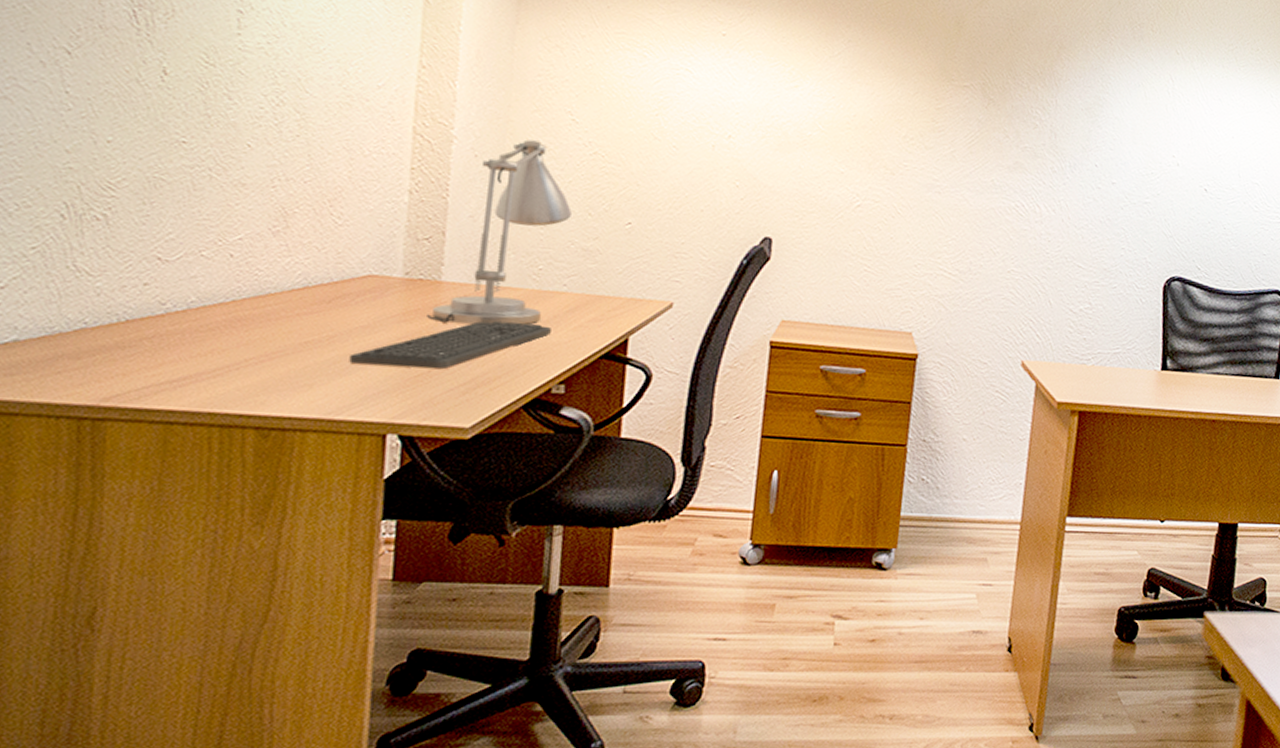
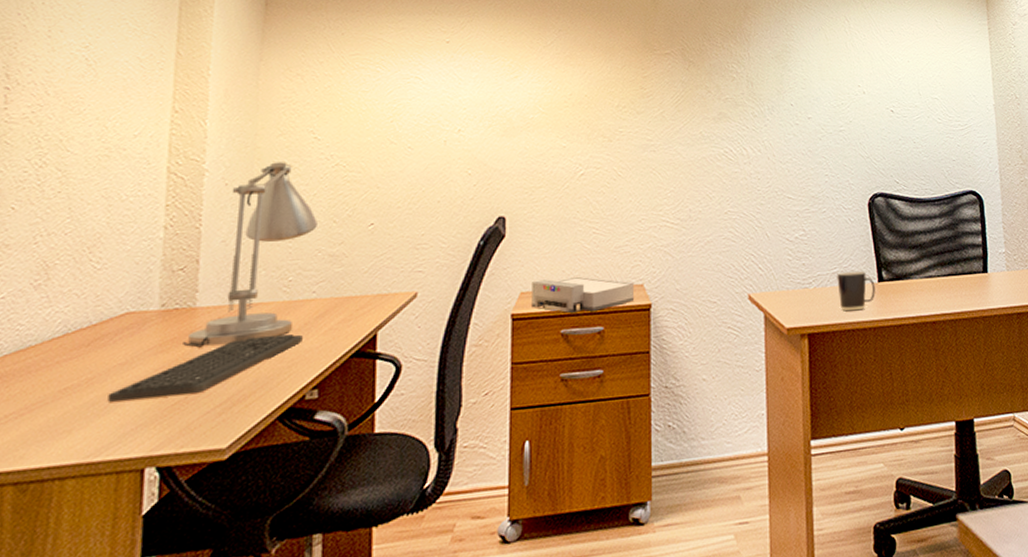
architectural model: none [792,310,903,352] -> present [532,277,635,313]
mug: none [1117,353,1158,396] -> present [837,271,875,311]

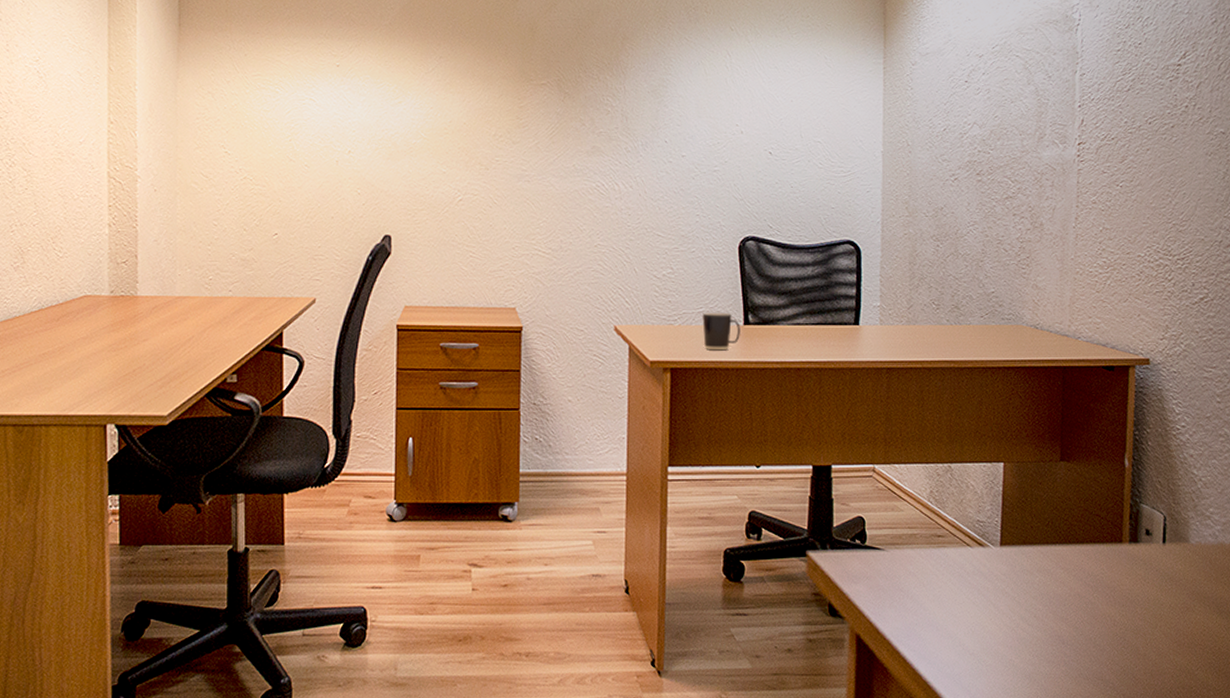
computer keyboard: present [107,333,303,403] -> none [75,325,223,369]
desk lamp: present [183,162,317,348] -> none [129,173,230,330]
architectural model: present [532,277,635,313] -> none [414,296,507,329]

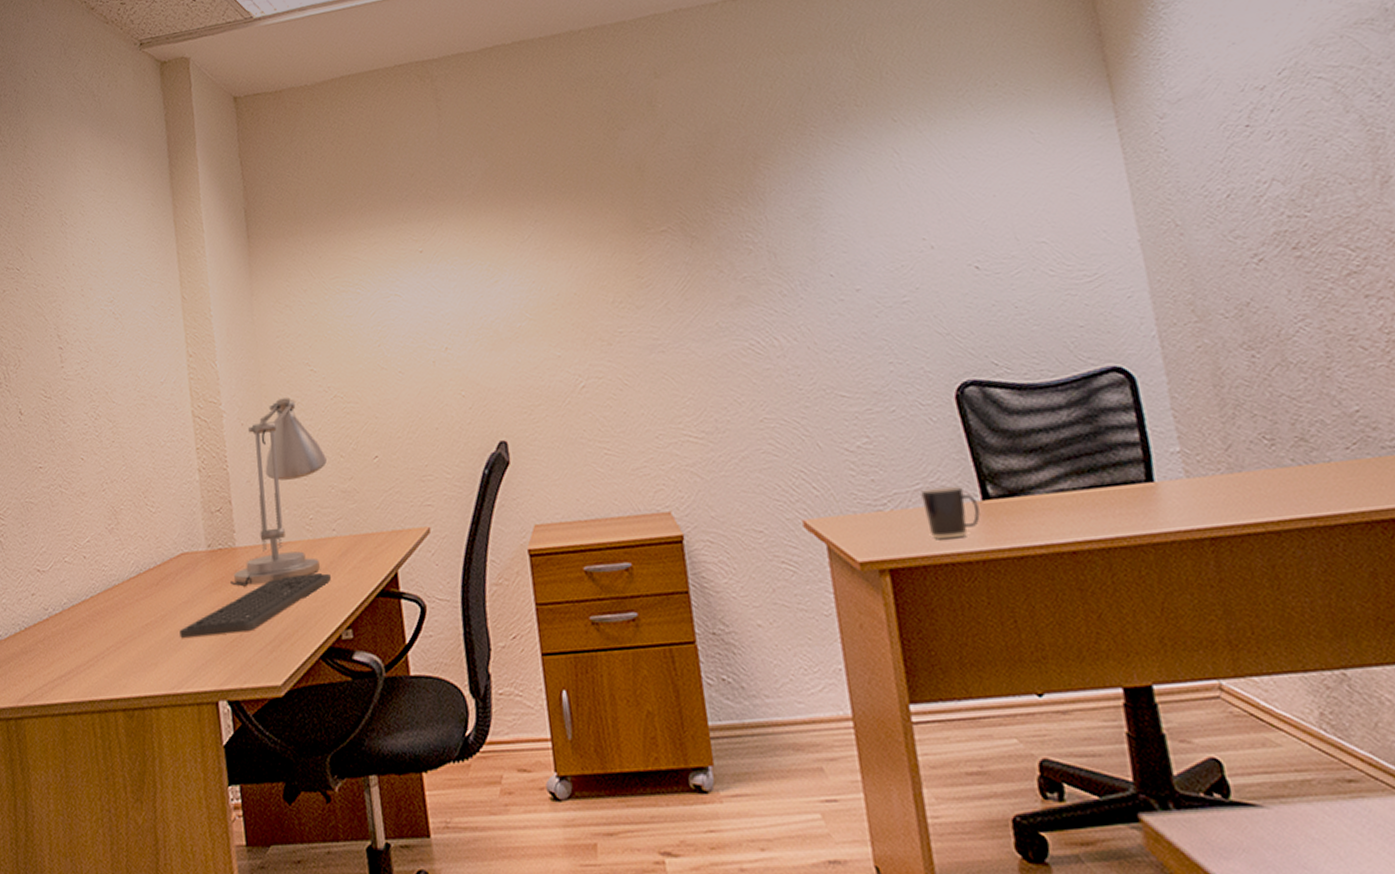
computer keyboard: none [75,325,223,369] -> present [179,572,331,639]
desk lamp: none [129,173,230,330] -> present [230,397,327,587]

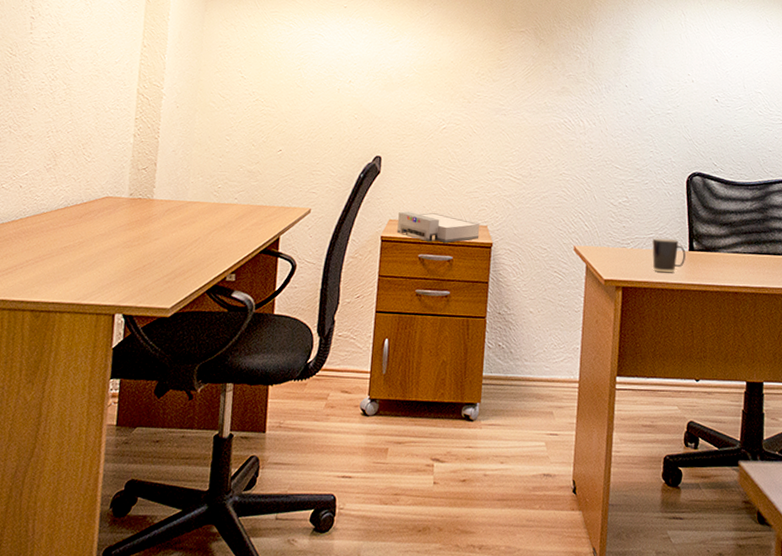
computer keyboard: present [179,572,331,639] -> none [92,227,226,265]
desk lamp: present [230,397,327,587] -> none [143,93,241,230]
architectural model: none [545,506,663,547] -> present [397,211,480,243]

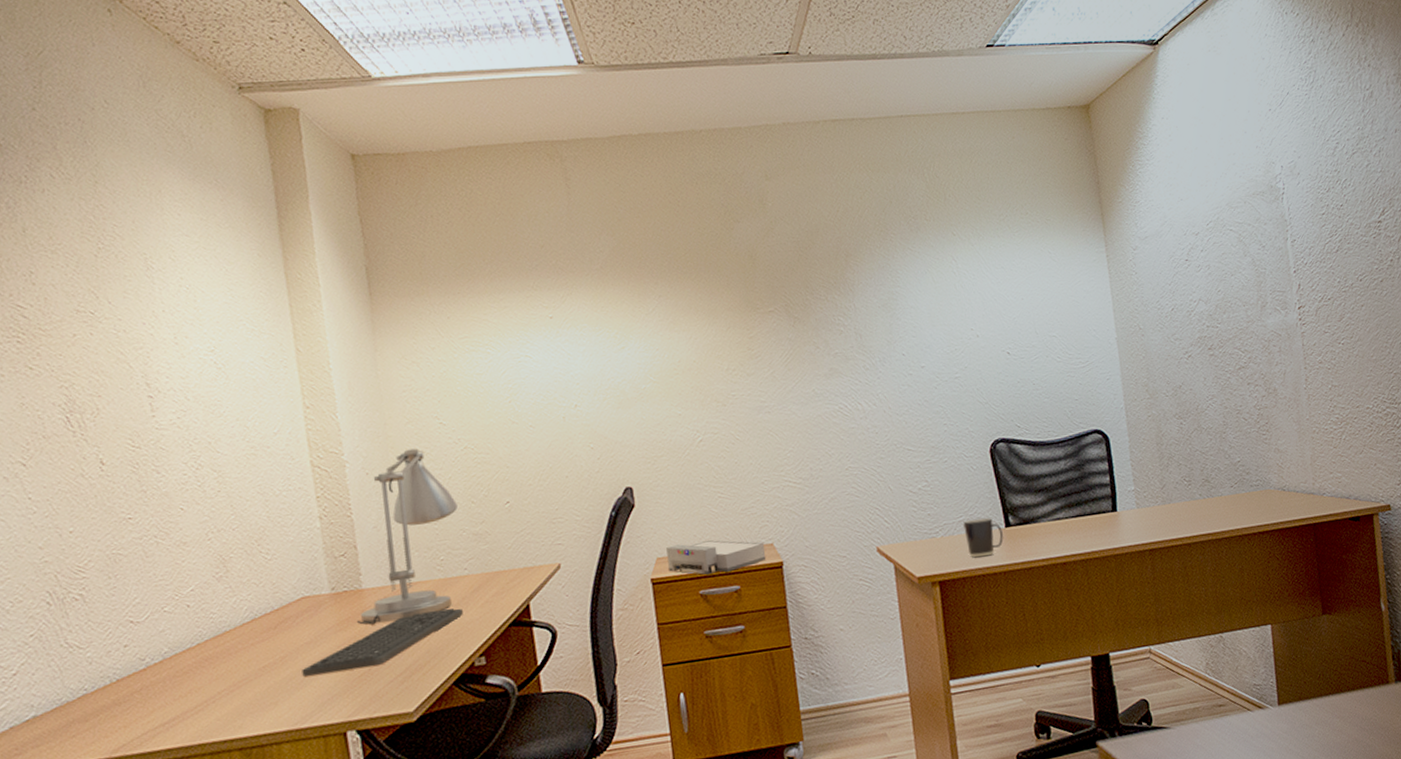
computer keyboard: none [92,227,226,265] -> present [302,608,463,678]
desk lamp: none [143,93,241,230] -> present [357,448,458,625]

